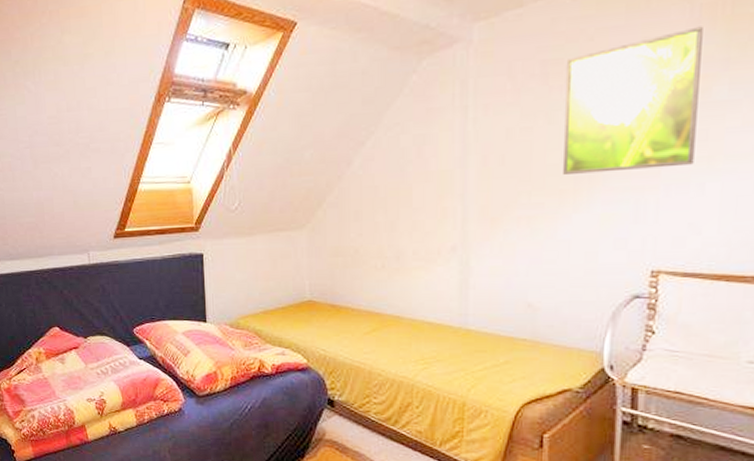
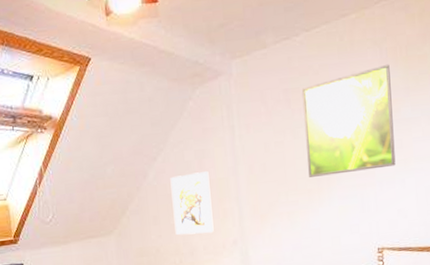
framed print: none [379,161,429,236] -> present [170,171,214,235]

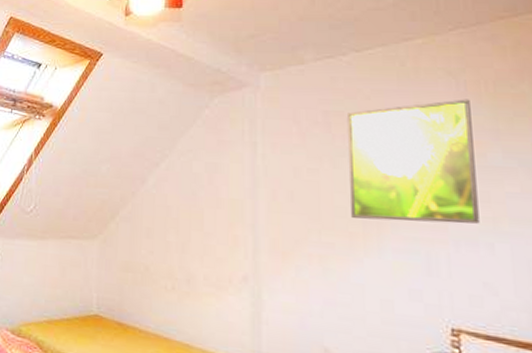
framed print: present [170,171,214,235] -> none [171,187,220,262]

